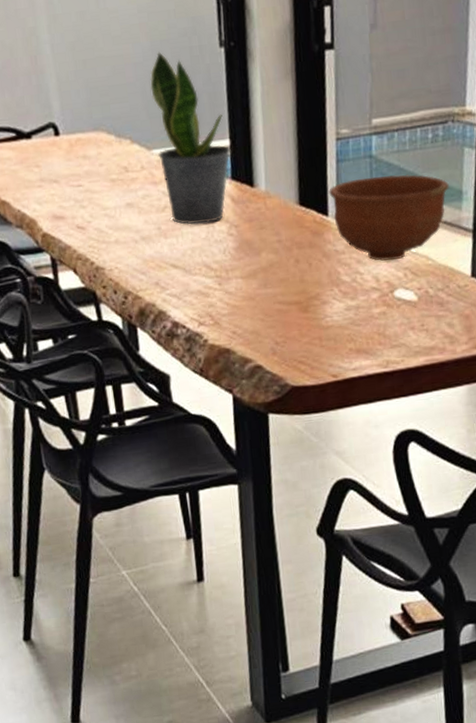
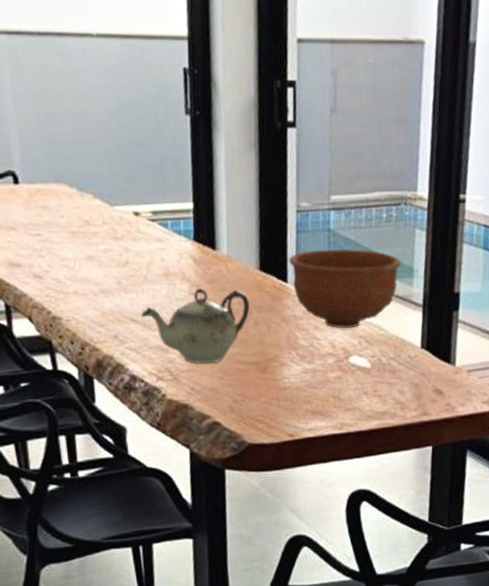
potted plant: present [150,51,231,224] -> none [115,112,194,281]
teapot: none [181,227,290,307] -> present [141,287,250,364]

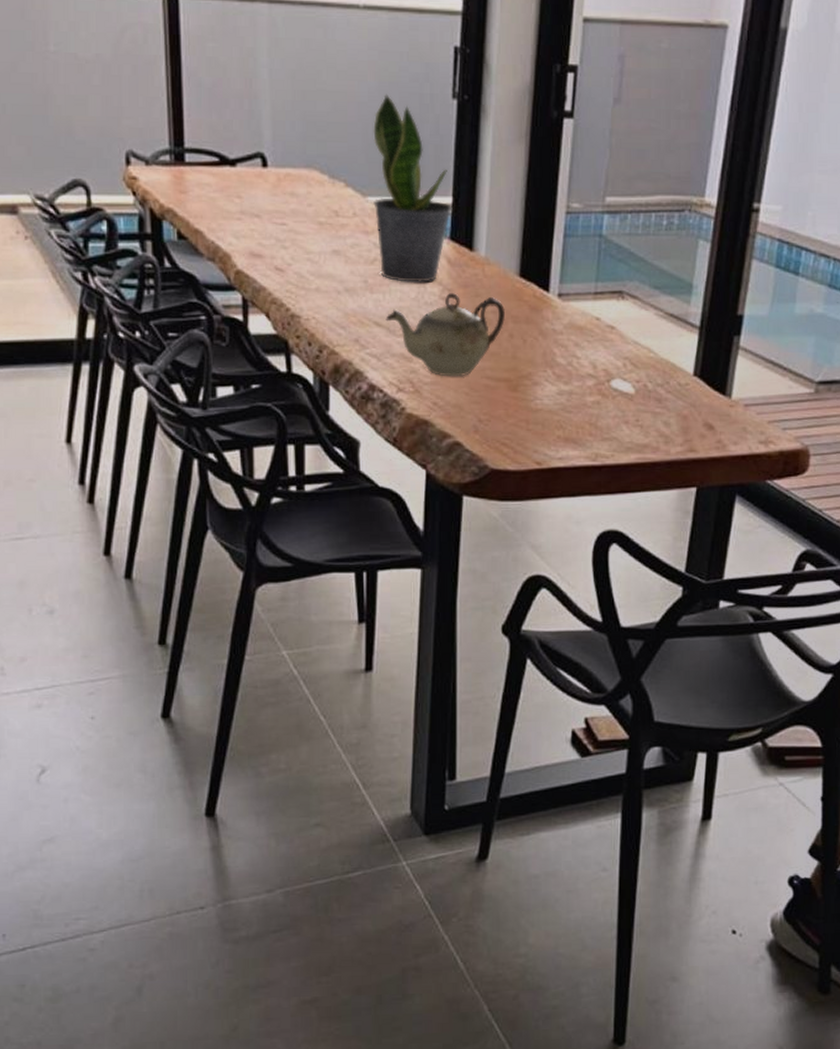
potted plant: none [115,112,194,281] -> present [373,93,453,283]
bowl: present [288,249,401,329] -> none [552,257,679,348]

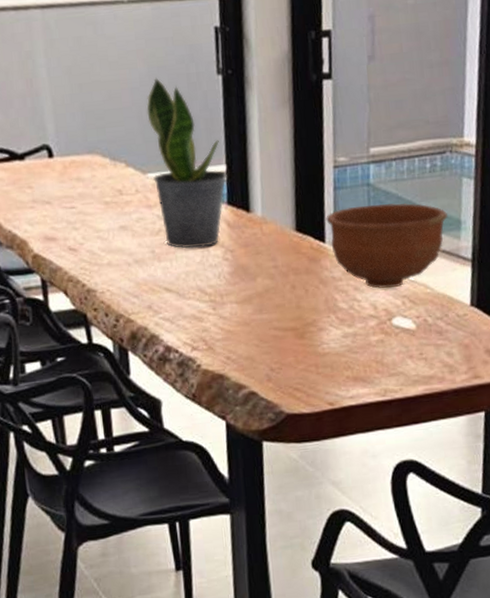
teapot: present [385,292,505,377] -> none [174,252,286,332]
bowl: none [552,257,679,348] -> present [326,203,448,289]

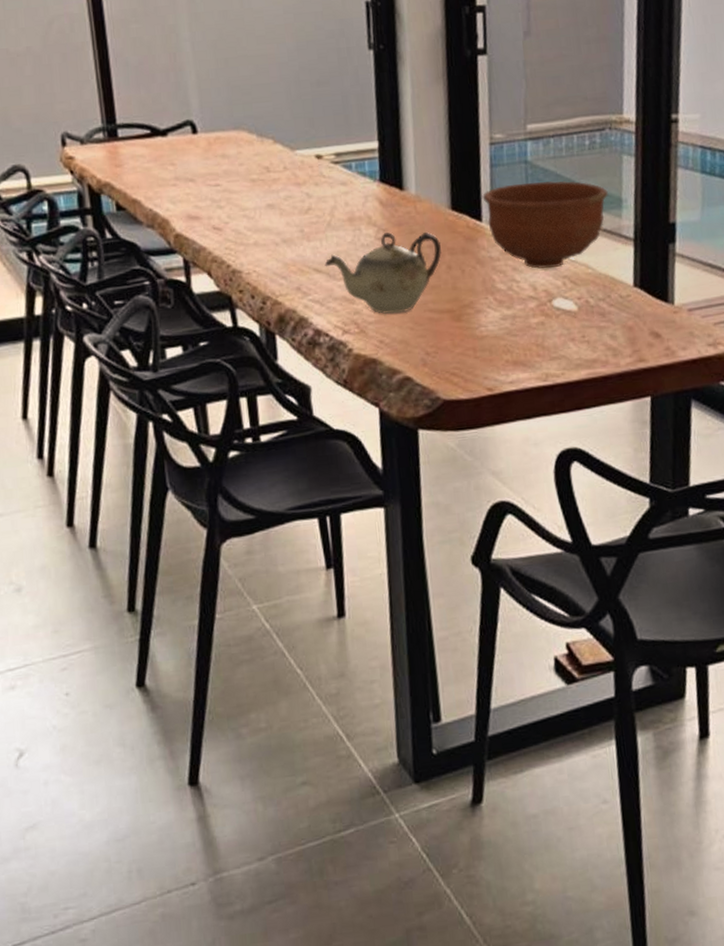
potted plant: present [146,77,227,248] -> none [295,52,379,227]
teapot: none [174,252,286,332] -> present [324,231,441,315]

